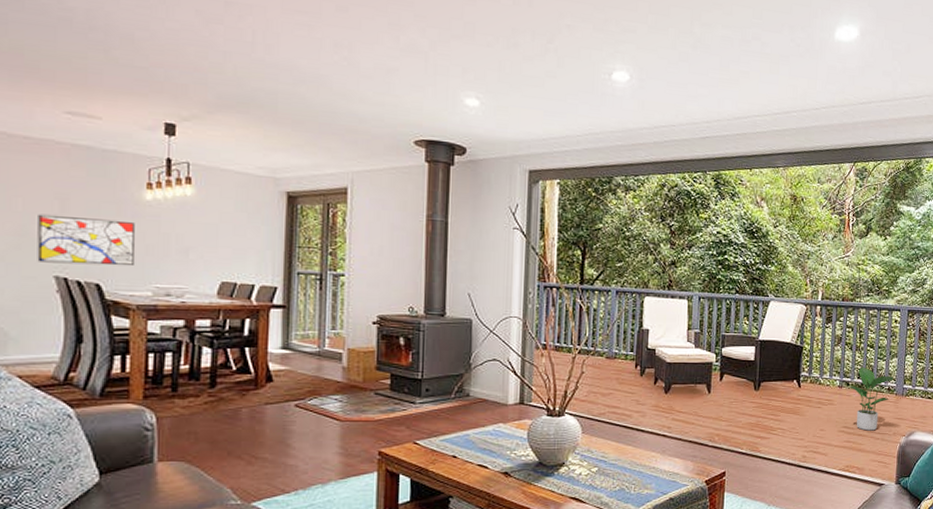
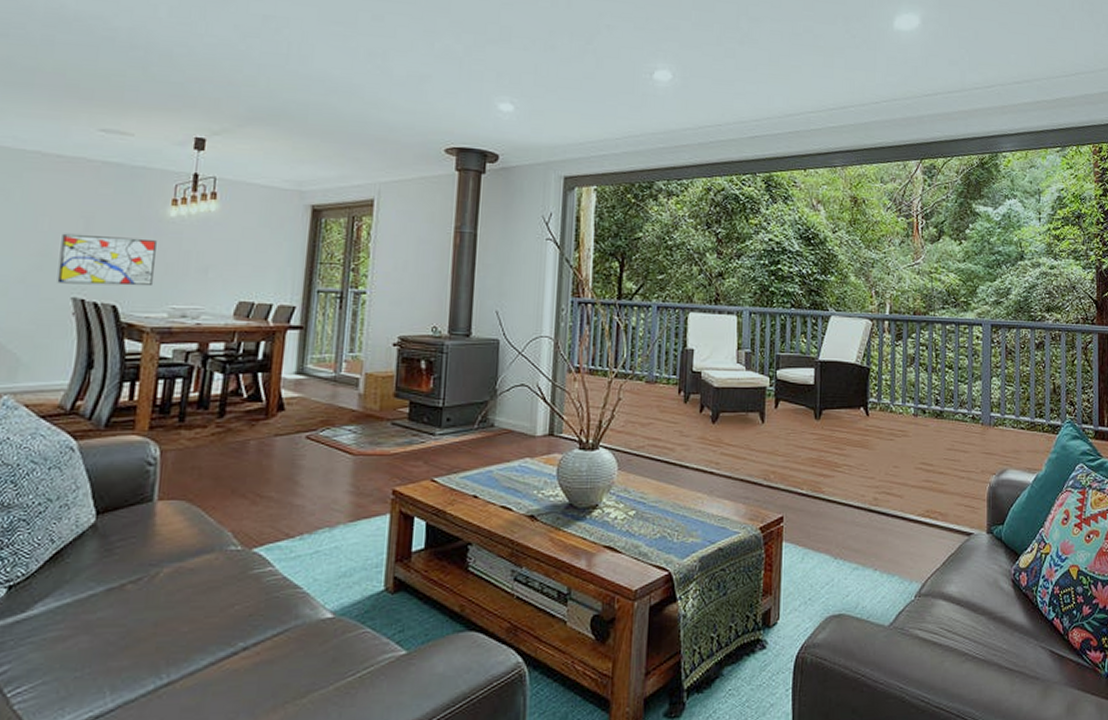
potted plant: present [849,366,894,431] -> none [926,391,978,468]

